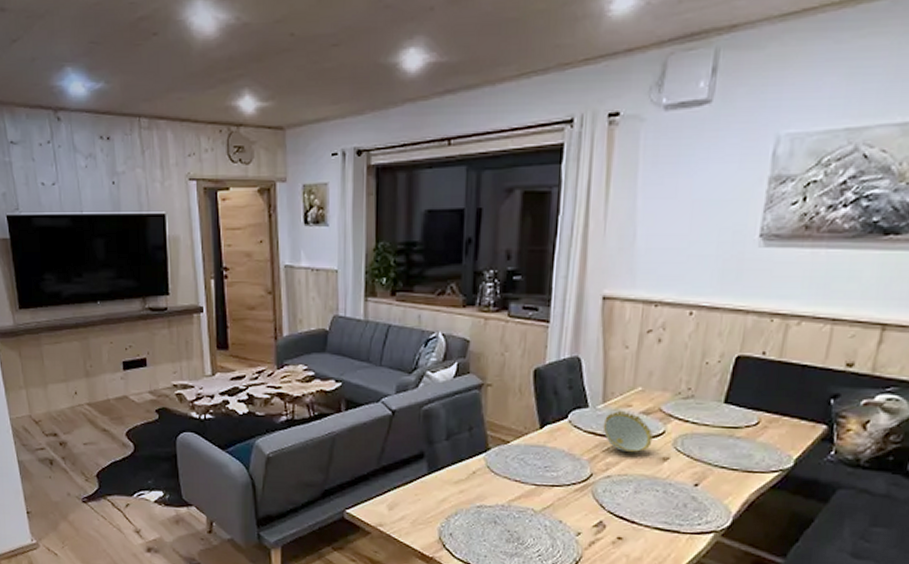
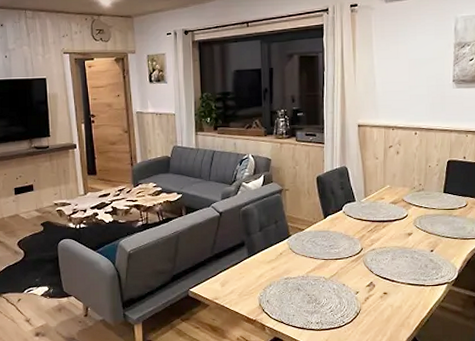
decorative bowl: present [603,410,653,452] -> none [366,202,400,231]

